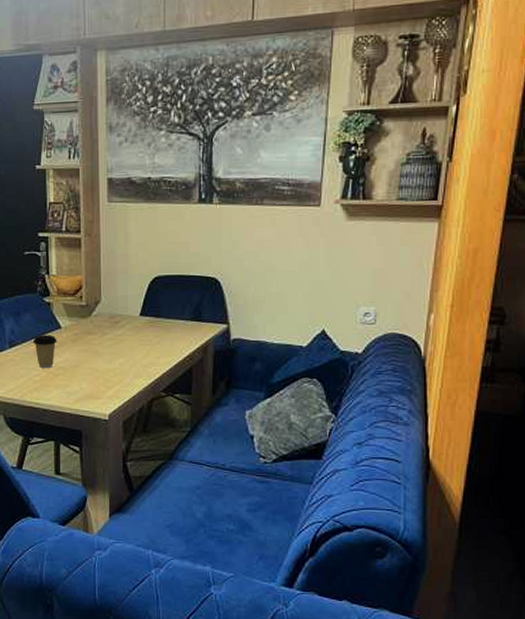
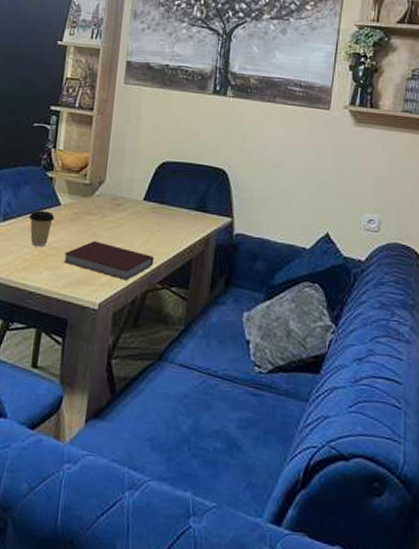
notebook: none [70,358,156,392] -> present [63,241,155,281]

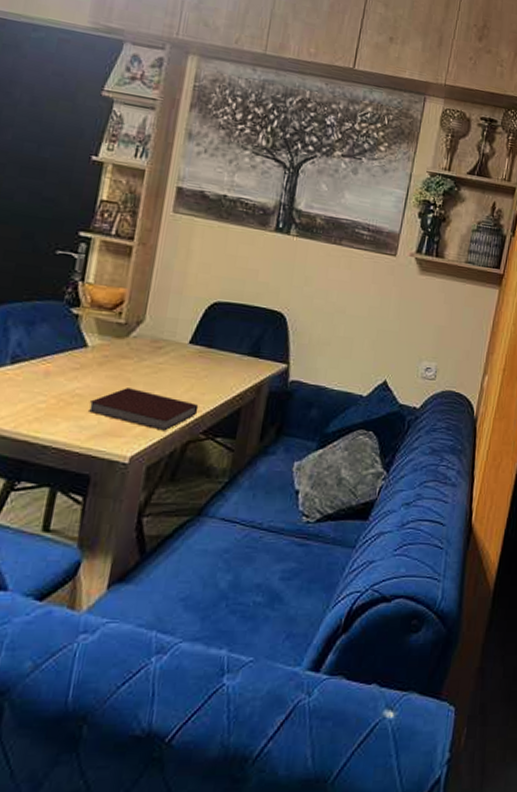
coffee cup: present [28,210,55,248] -> none [45,352,79,395]

